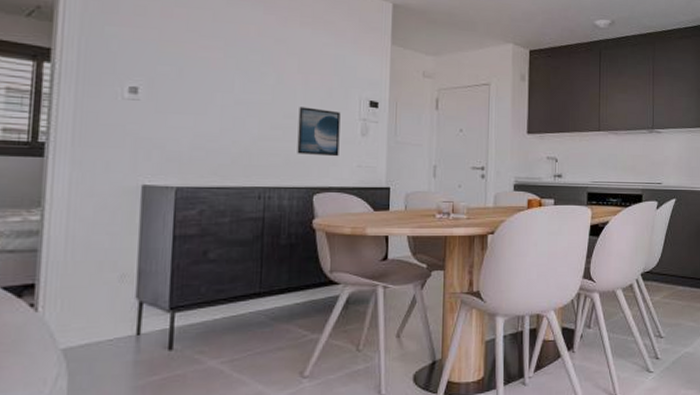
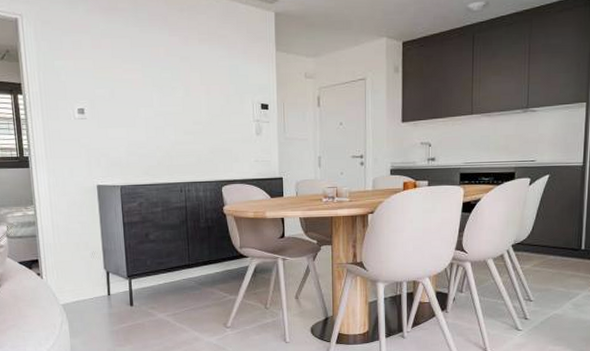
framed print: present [297,107,341,157] -> none [204,114,239,154]

